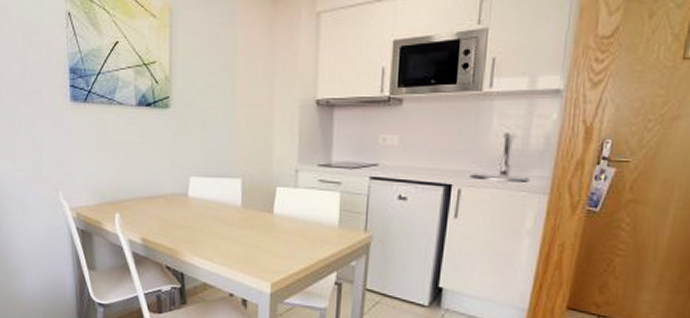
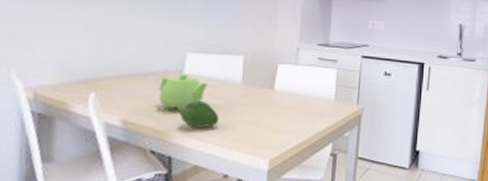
teapot: none [168,196,210,233] -> present [159,73,207,112]
fruit: none [187,222,222,249] -> present [180,100,219,127]

